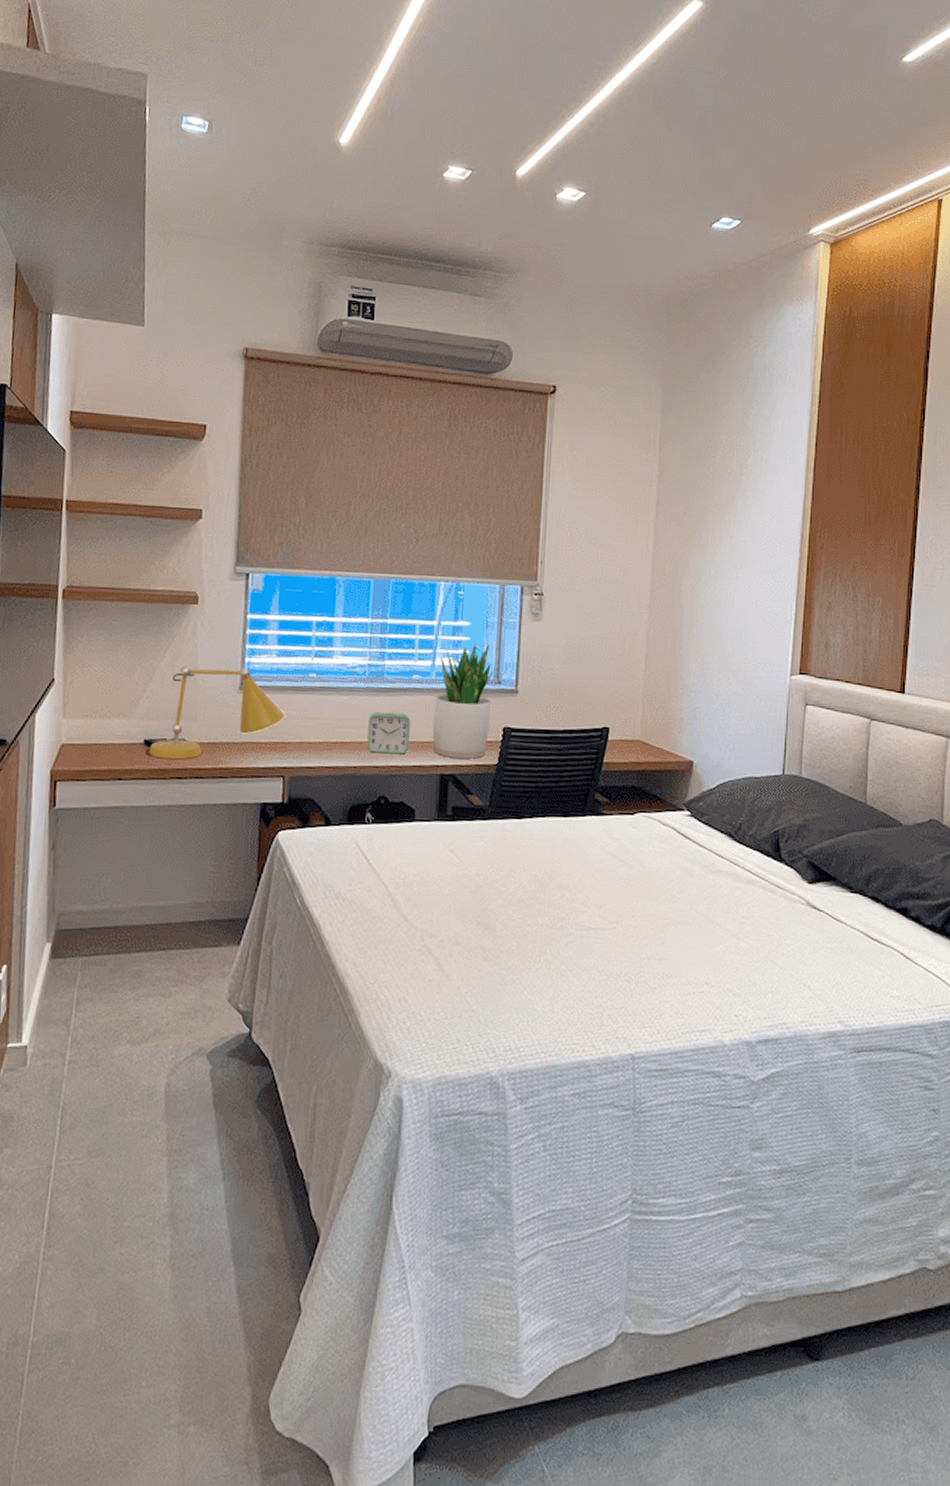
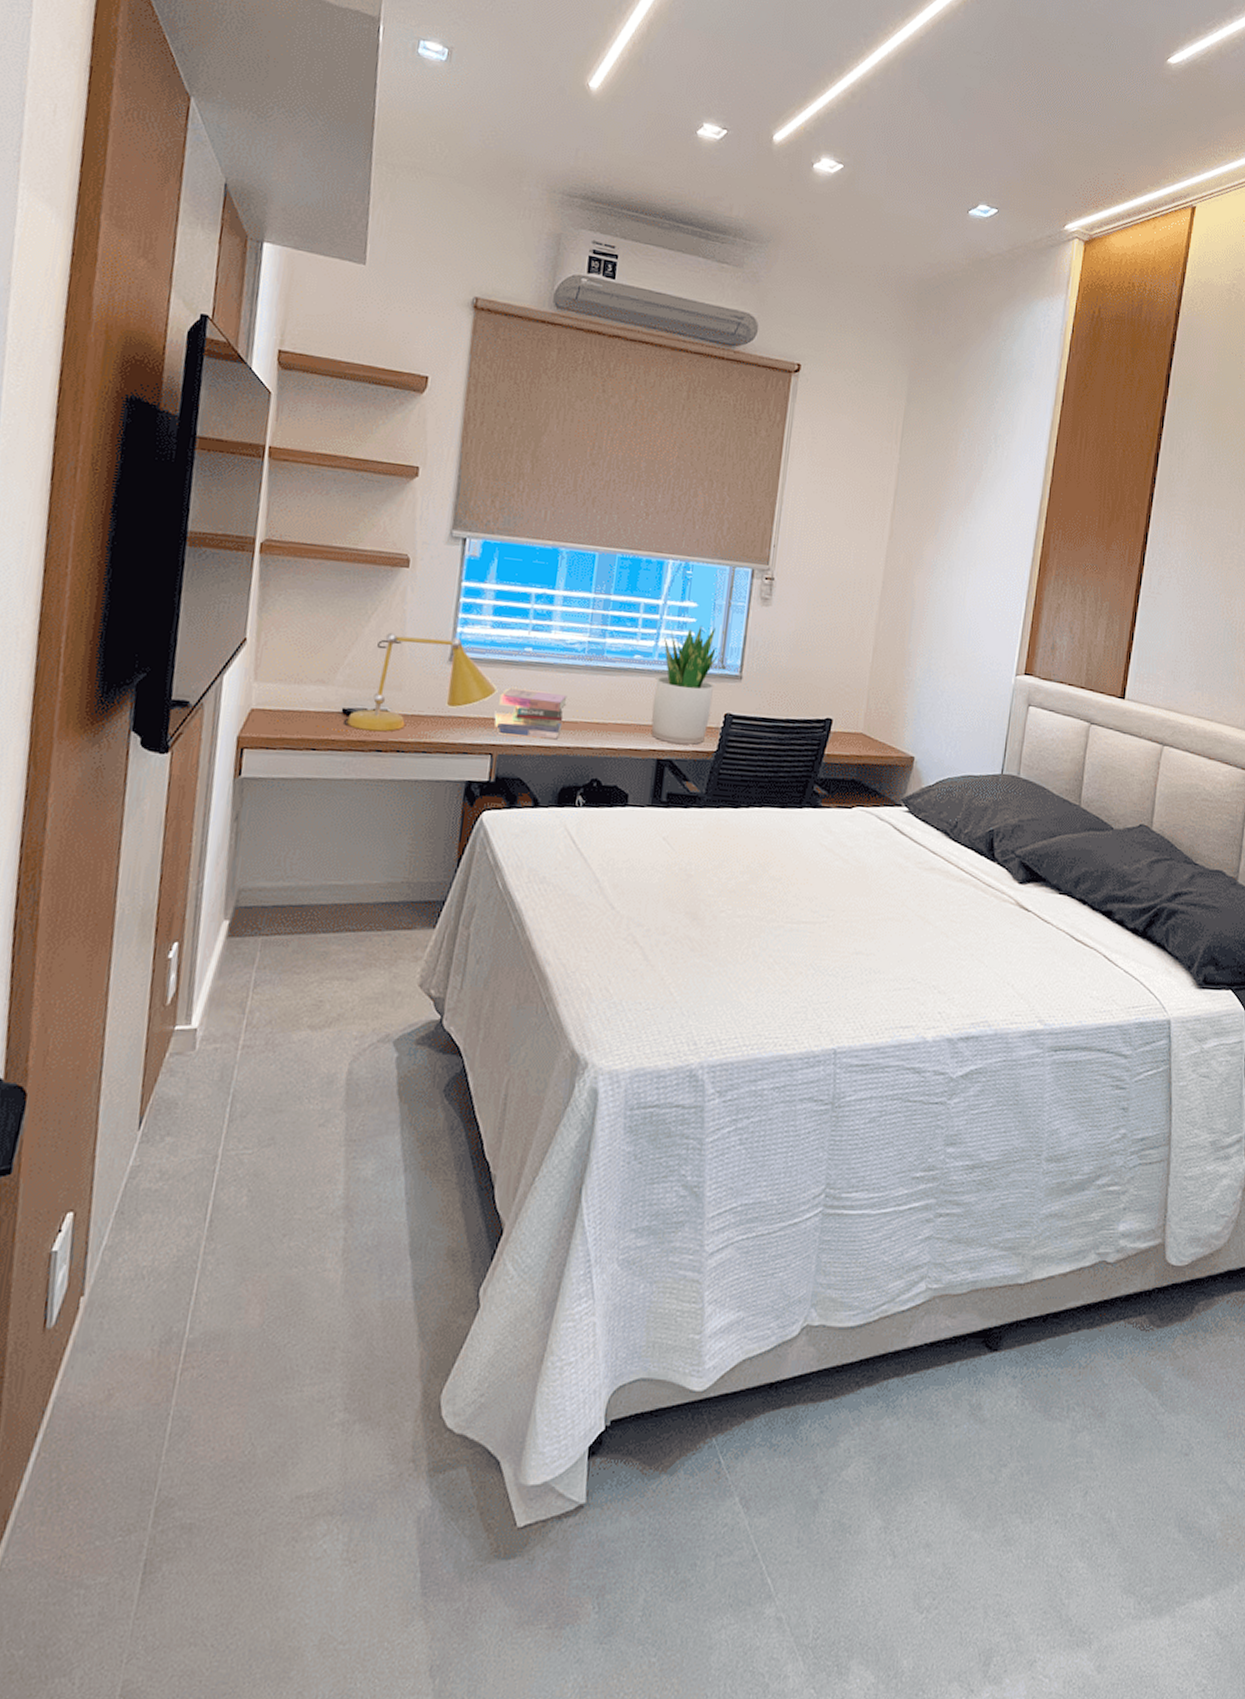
books: none [284,713,352,760] -> present [494,688,568,740]
alarm clock: present [367,711,410,755] -> none [582,691,629,737]

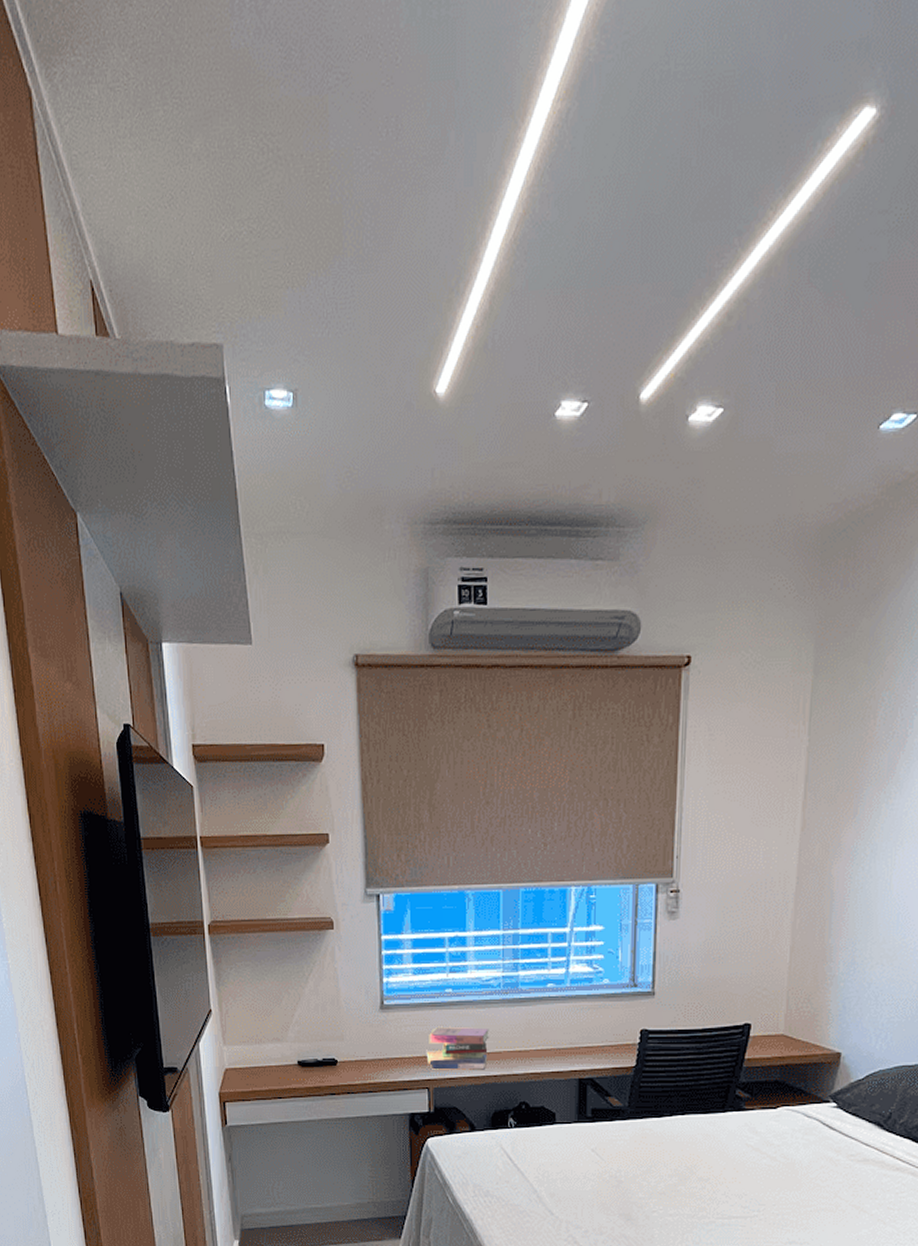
table lamp: present [344,632,496,732] -> none [301,988,425,1078]
planter: present [651,625,720,745] -> none [569,947,630,1063]

